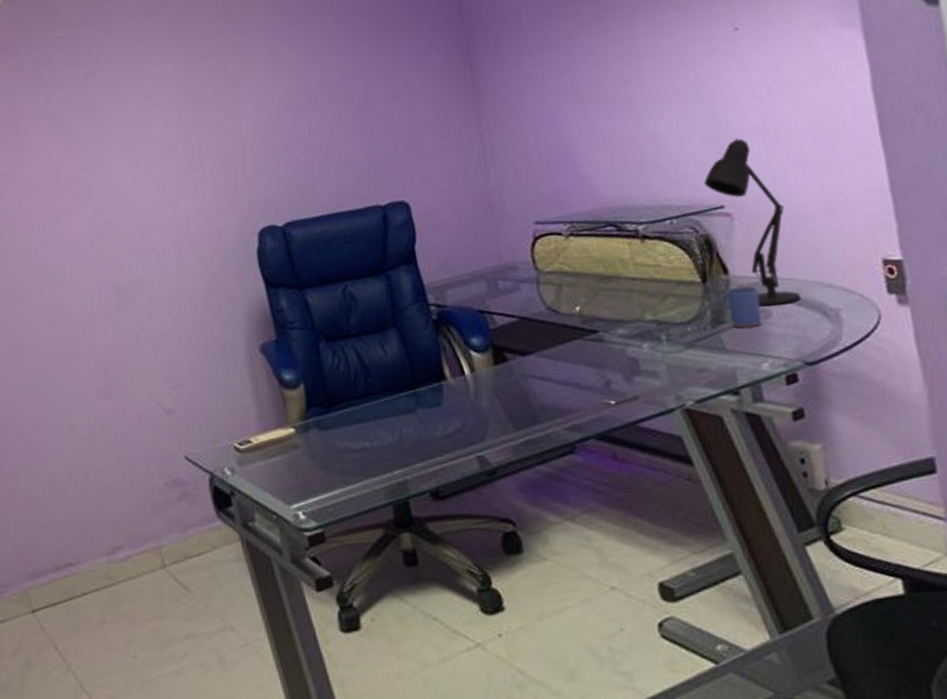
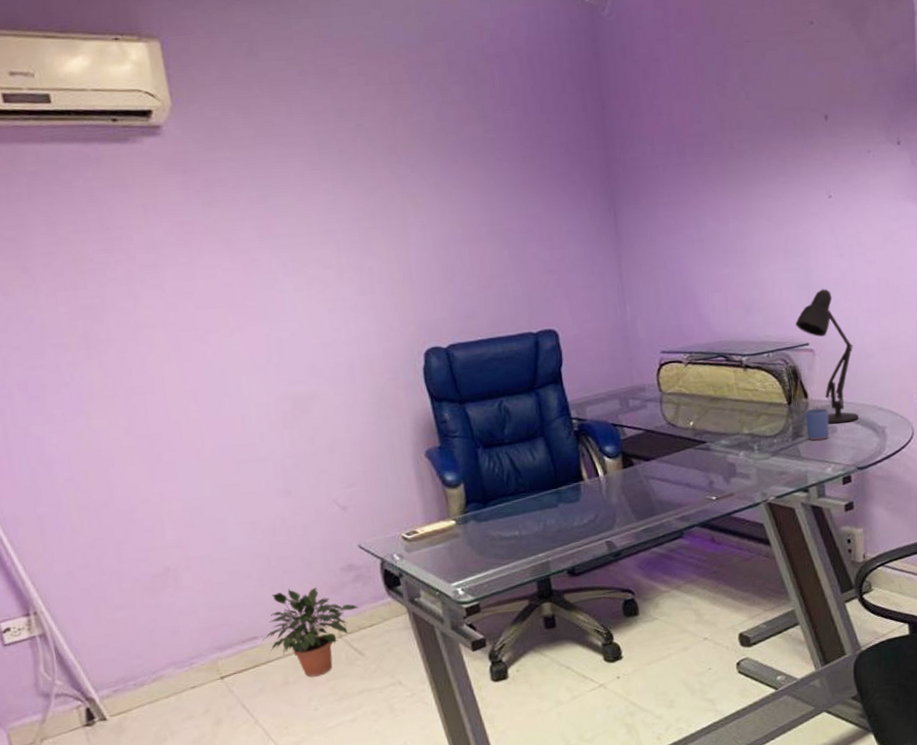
potted plant: none [78,506,184,616] -> present [263,587,359,677]

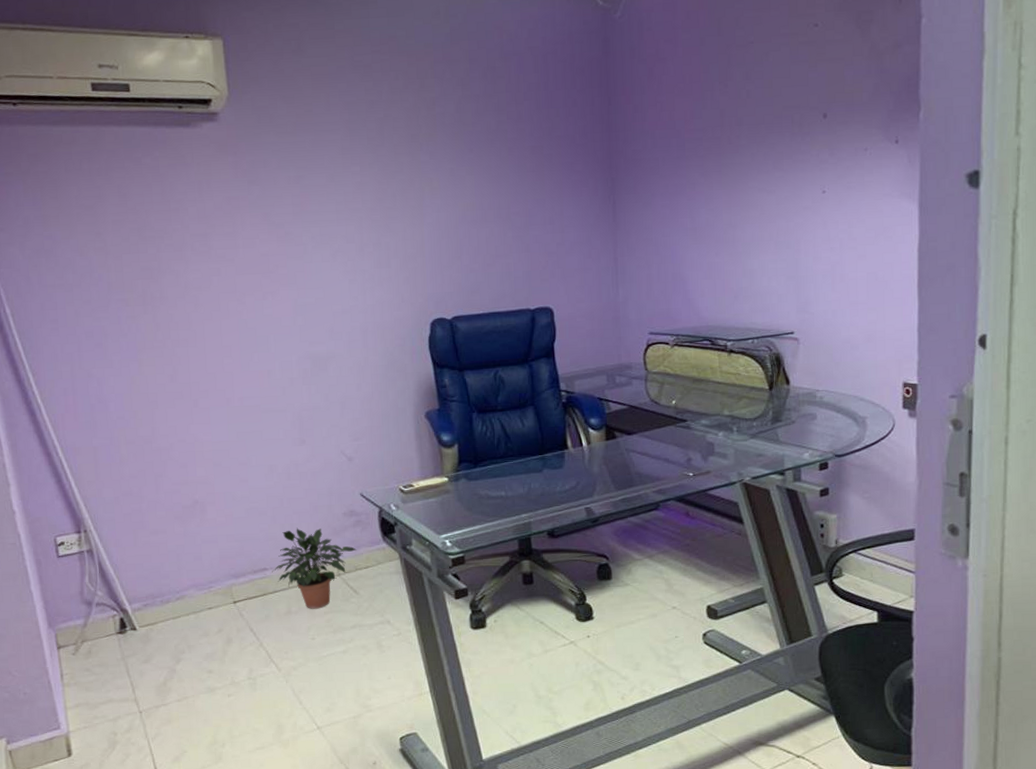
desk lamp: present [796,289,859,424] -> none [782,280,839,412]
mug: present [804,408,829,441] -> none [785,395,810,426]

